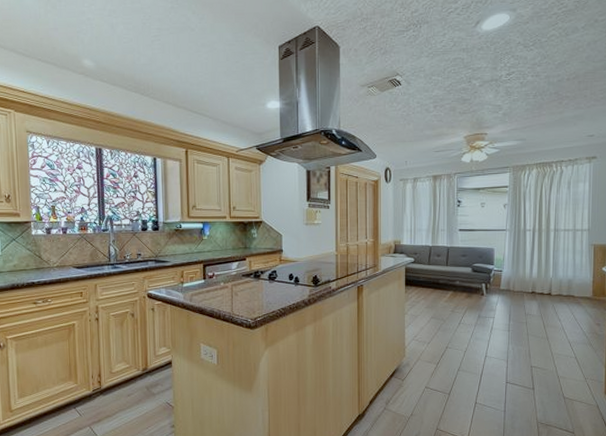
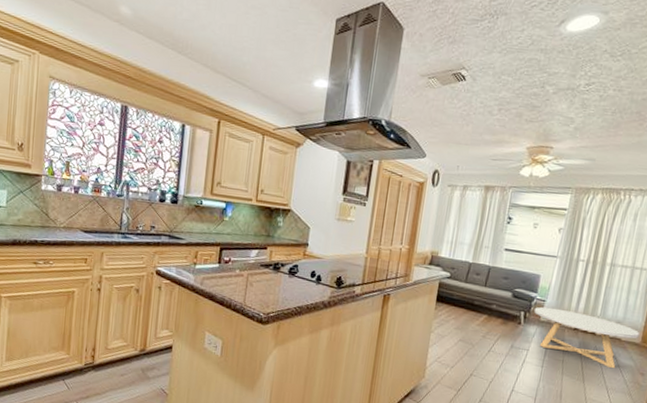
coffee table: none [493,276,590,323] -> present [534,307,640,368]

